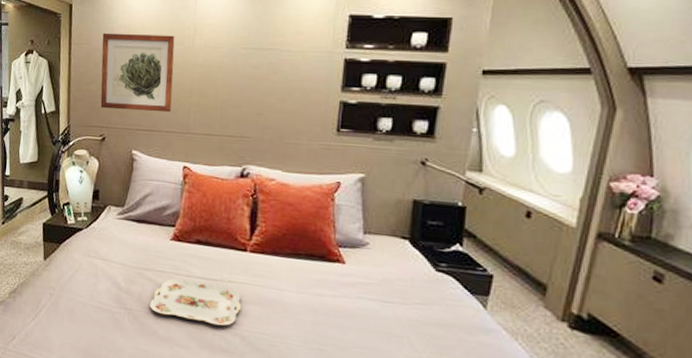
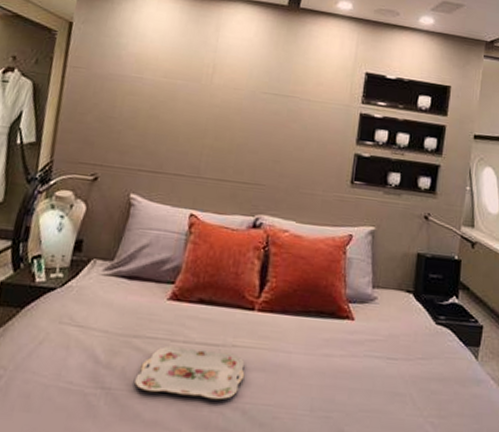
wall art: present [100,33,175,113] -> none [95,58,192,154]

